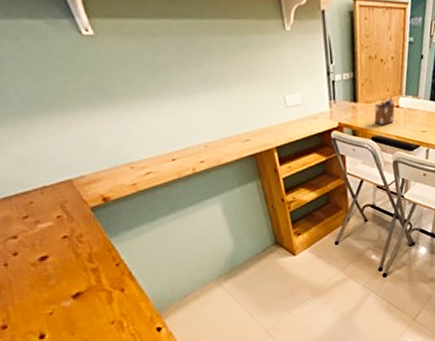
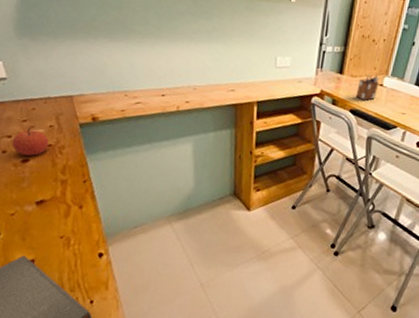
apple: none [19,222,64,254] -> present [12,127,49,157]

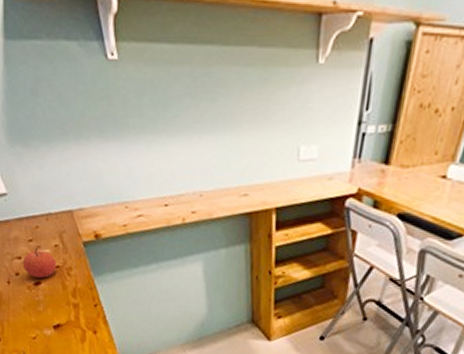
desk organizer: present [356,75,379,101] -> none [407,163,442,200]

